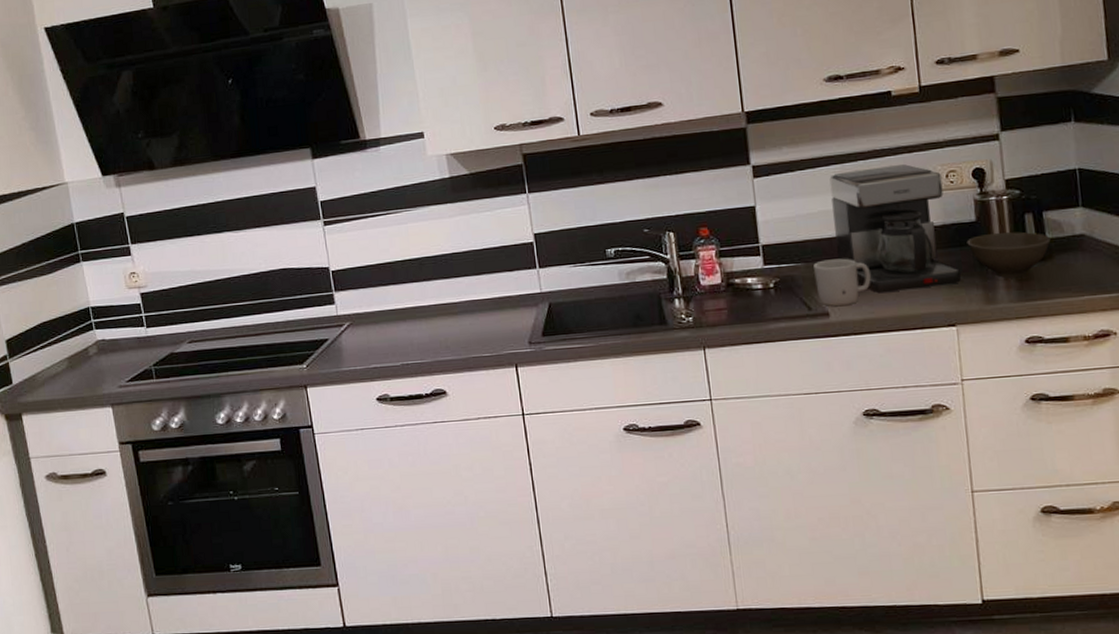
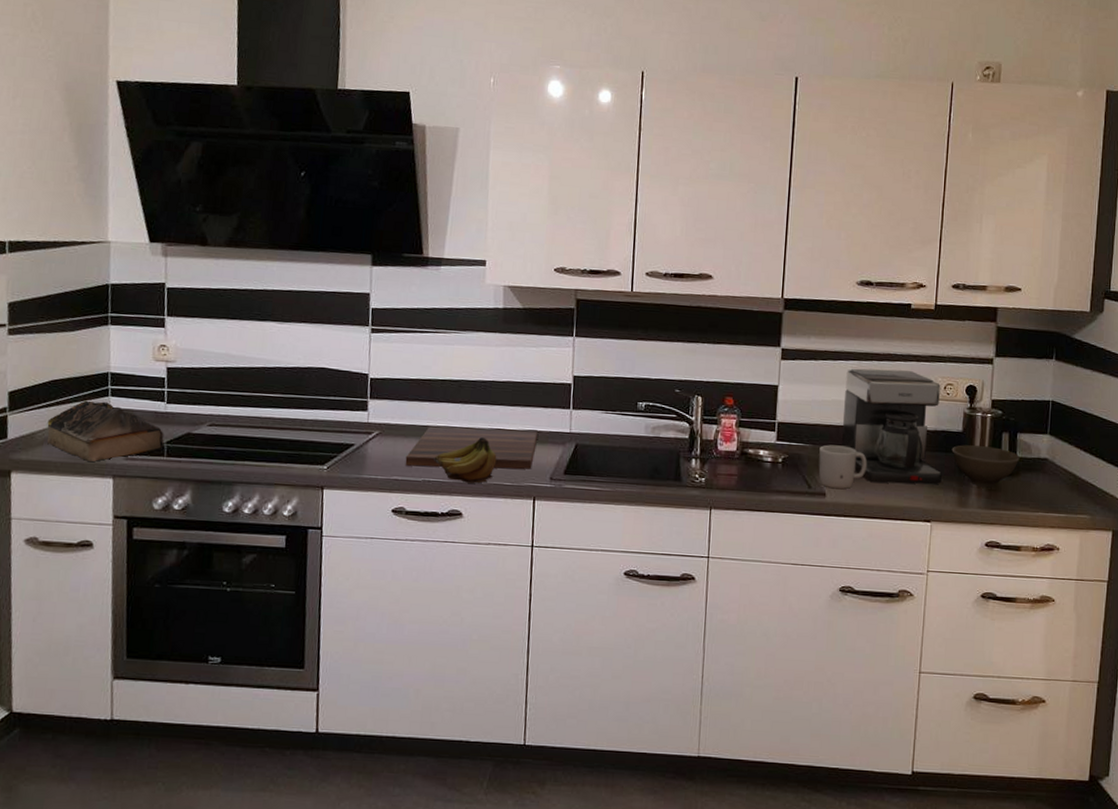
bread loaf: none [44,335,152,394] -> present [46,400,165,462]
cutting board: none [380,295,509,352] -> present [405,426,538,469]
fruit: none [408,312,472,360] -> present [434,437,497,484]

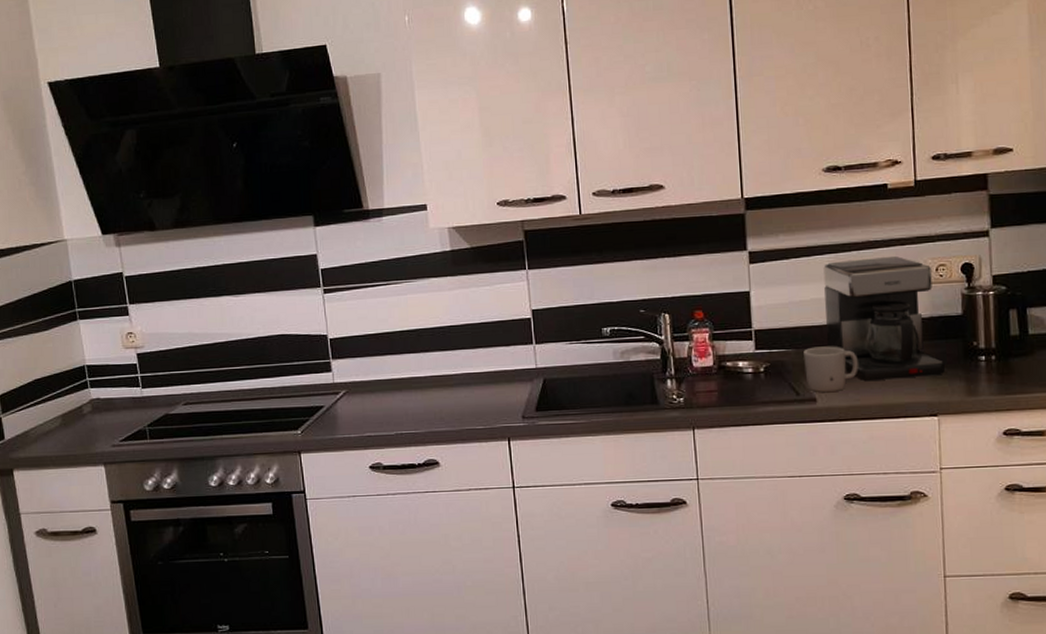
bread loaf: present [46,400,165,462] -> none [37,393,146,452]
cutting board: present [405,426,538,469] -> none [375,370,504,421]
fruit: present [434,437,497,484] -> none [403,384,466,431]
bowl: present [951,445,1020,488] -> none [952,327,1033,372]

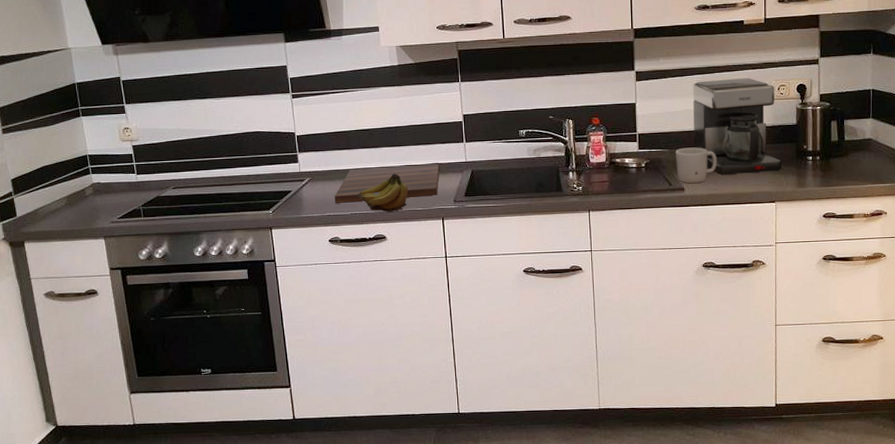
cutting board: none [375,370,504,421] -> present [334,163,440,203]
fruit: none [403,384,466,431] -> present [357,174,409,212]

